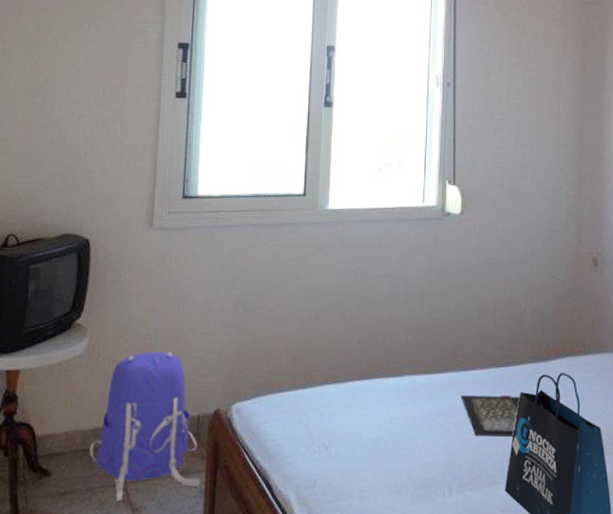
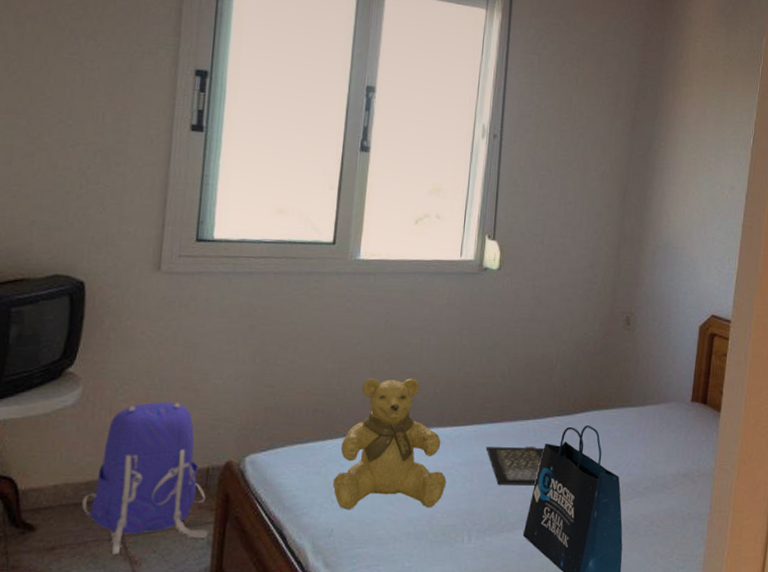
teddy bear: none [313,325,424,459] -> present [332,378,447,509]

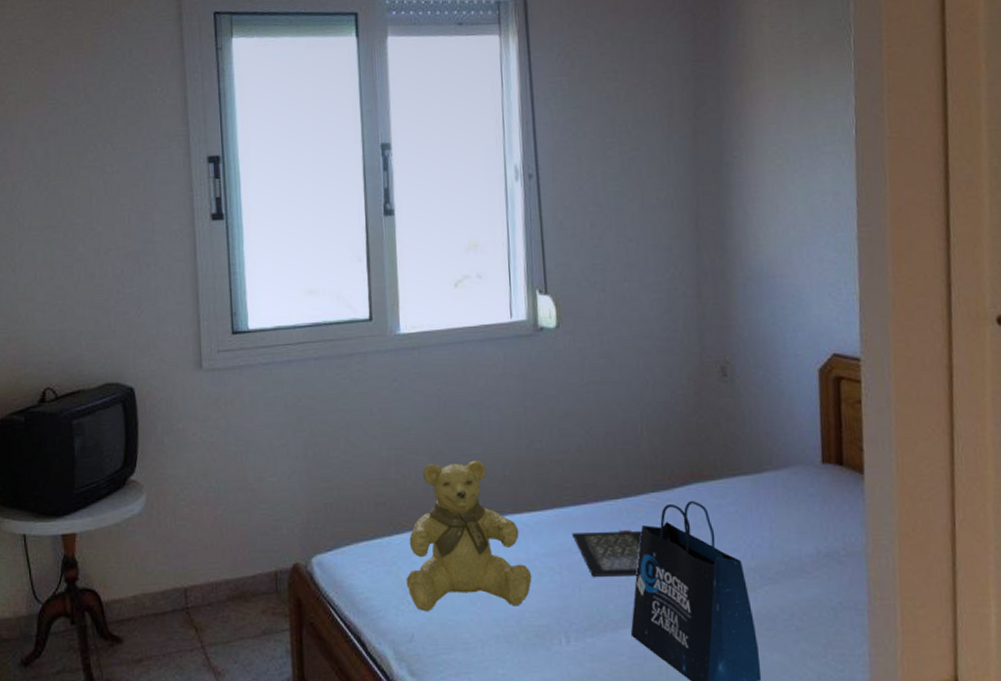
backpack: present [82,401,208,554] -> none [161,504,285,665]

